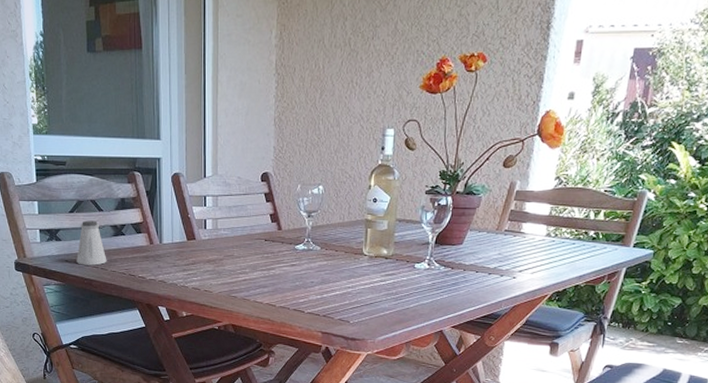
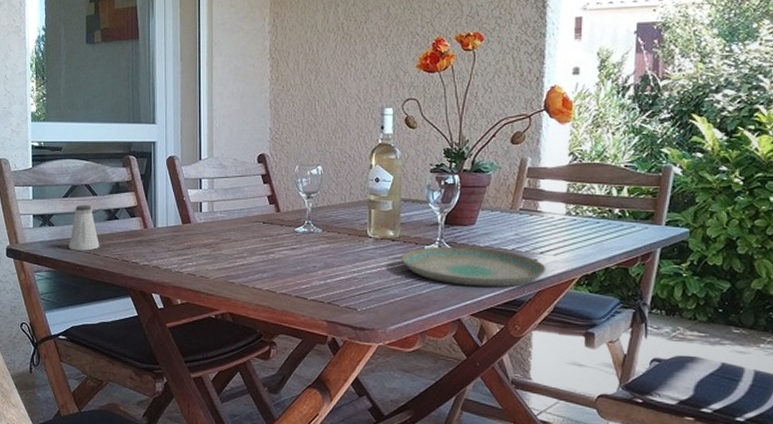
plate: none [393,264,523,303] -> present [401,246,546,288]

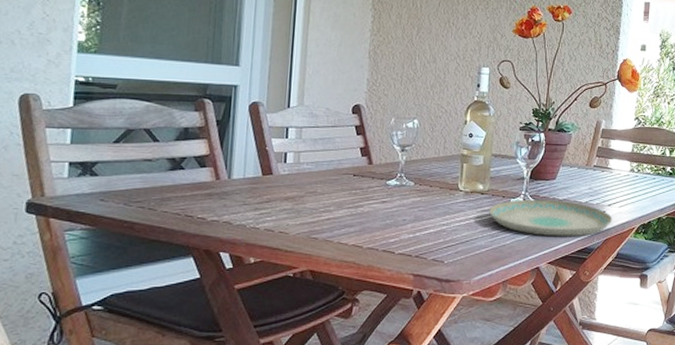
saltshaker: present [69,205,100,251] -> none [116,152,158,205]

